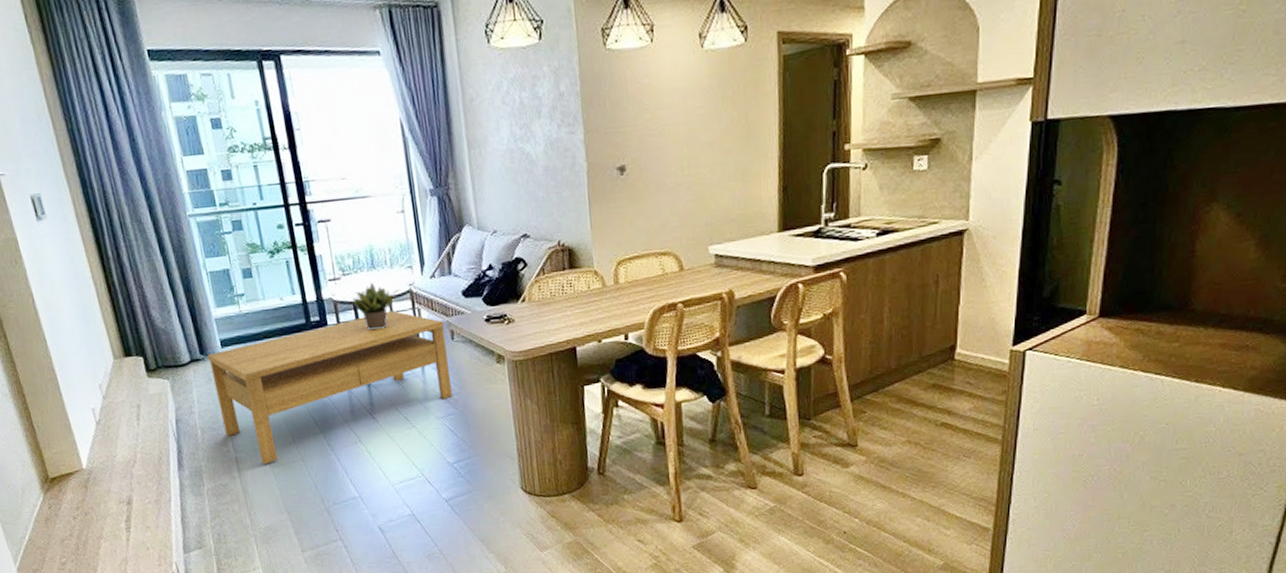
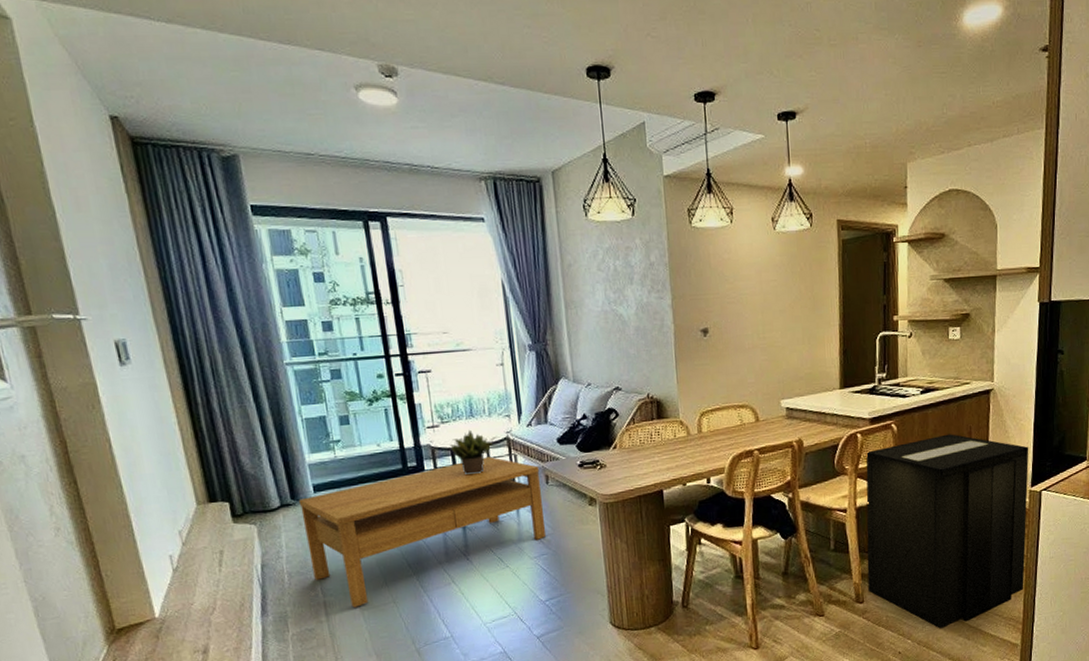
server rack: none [808,283,1012,507] -> present [866,434,1029,629]

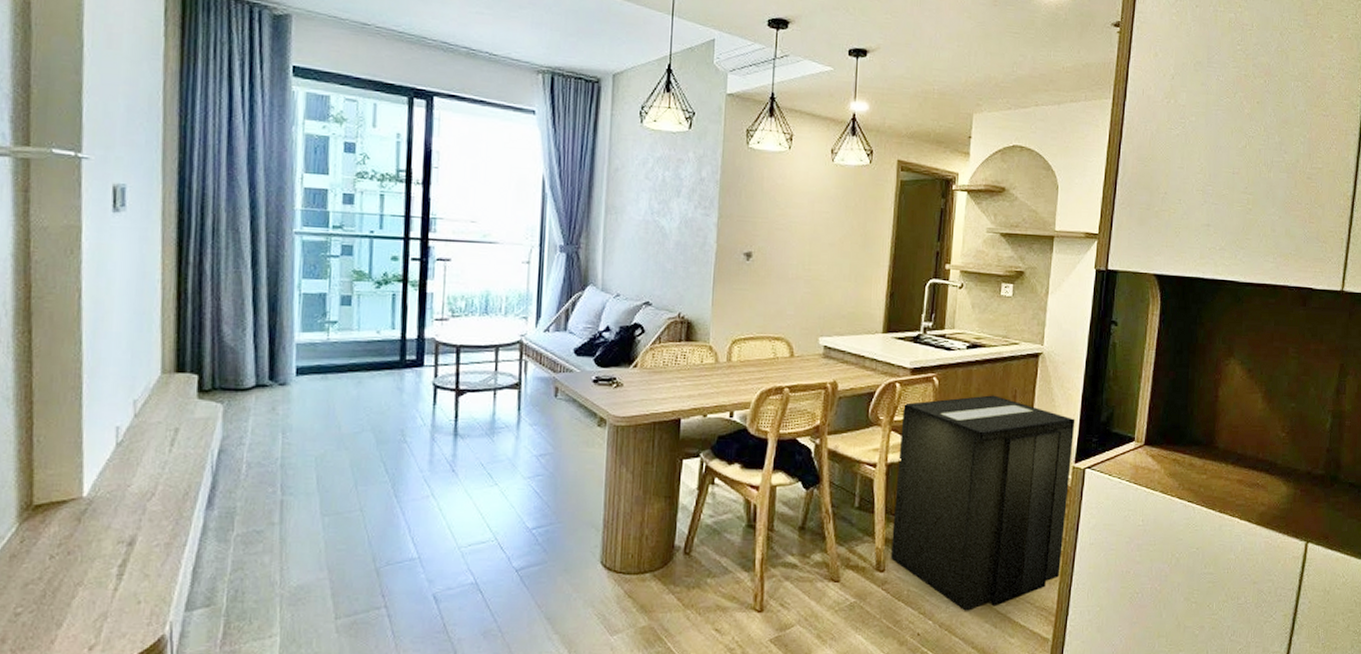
coffee table: present [298,457,547,608] -> none [275,360,550,512]
potted plant: present [450,429,497,476] -> none [456,327,510,378]

